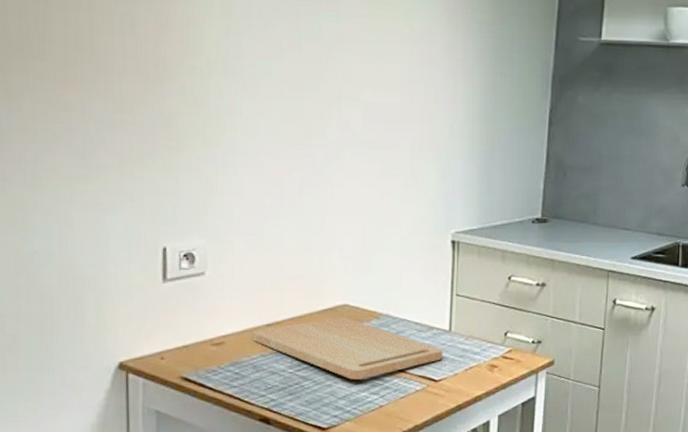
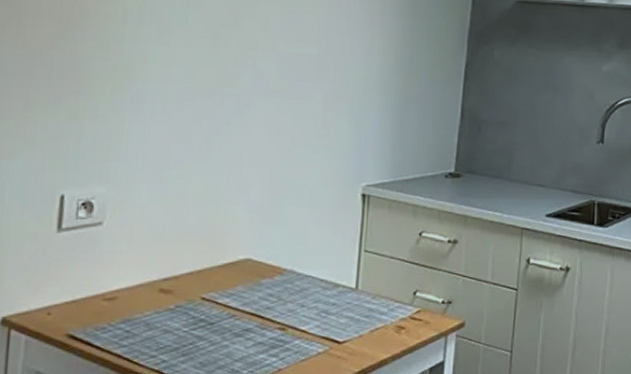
cutting board: present [253,317,443,380] -> none [148,272,348,340]

